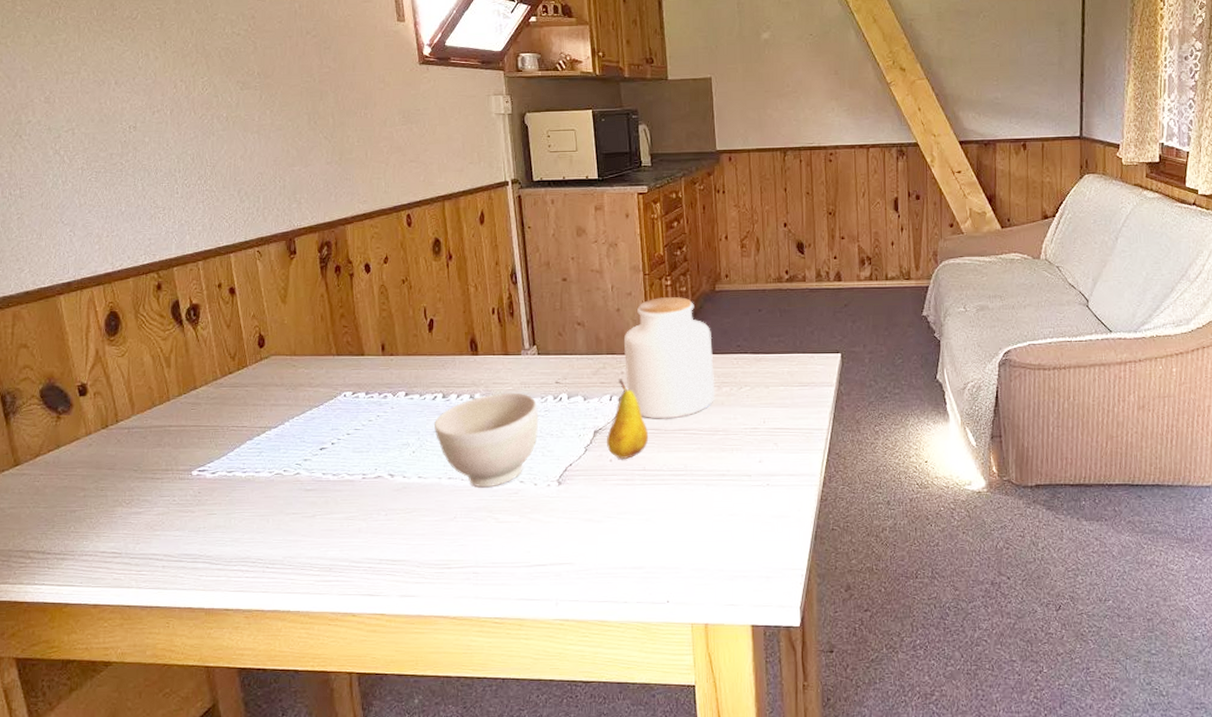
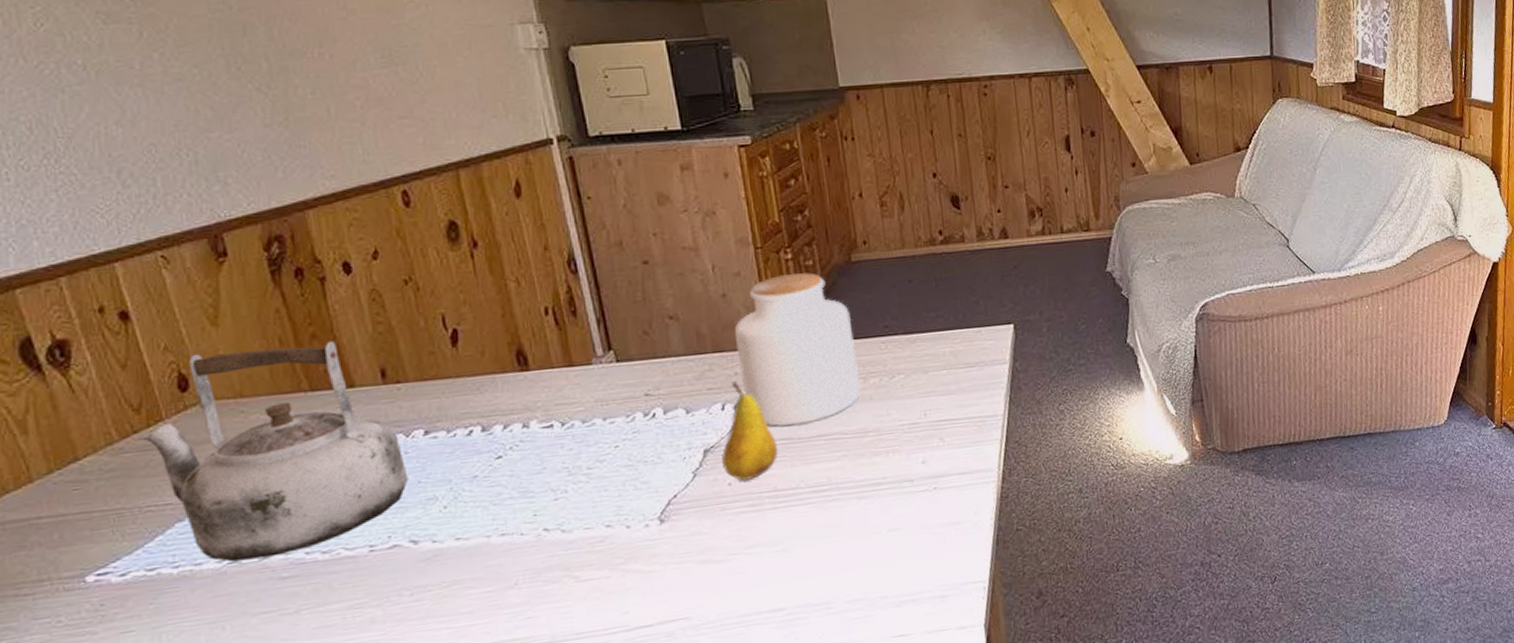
kettle: none [232,320,392,474] -> present [138,340,409,562]
bowl: present [434,392,538,488] -> none [473,413,626,541]

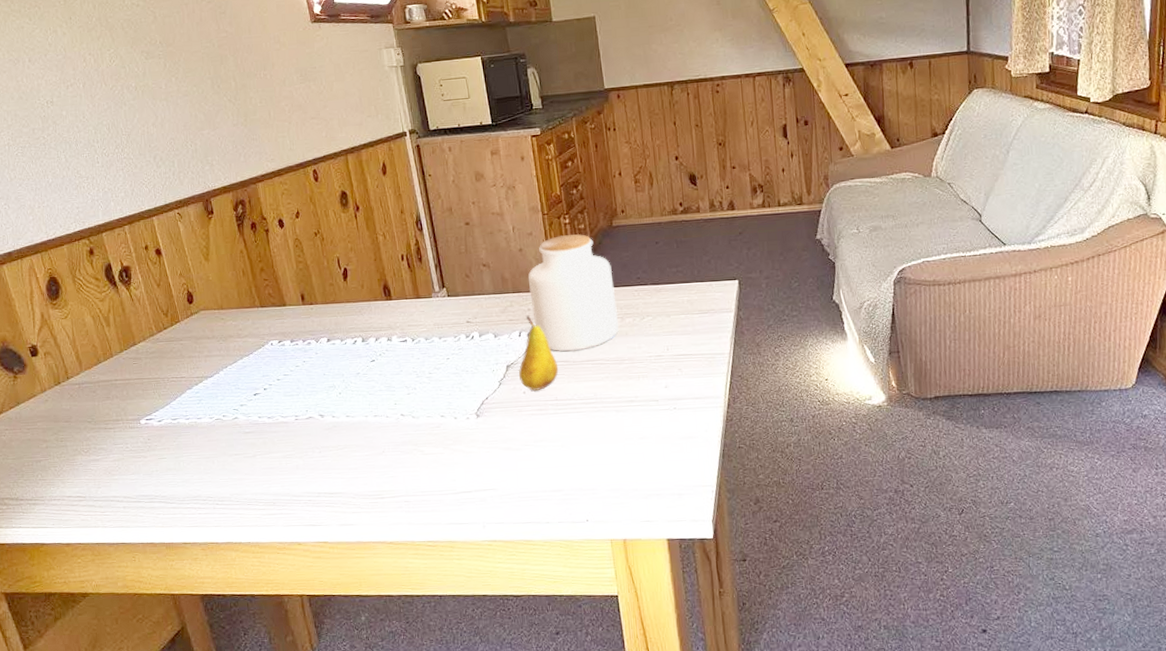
kettle: present [138,340,409,562] -> none [167,273,318,419]

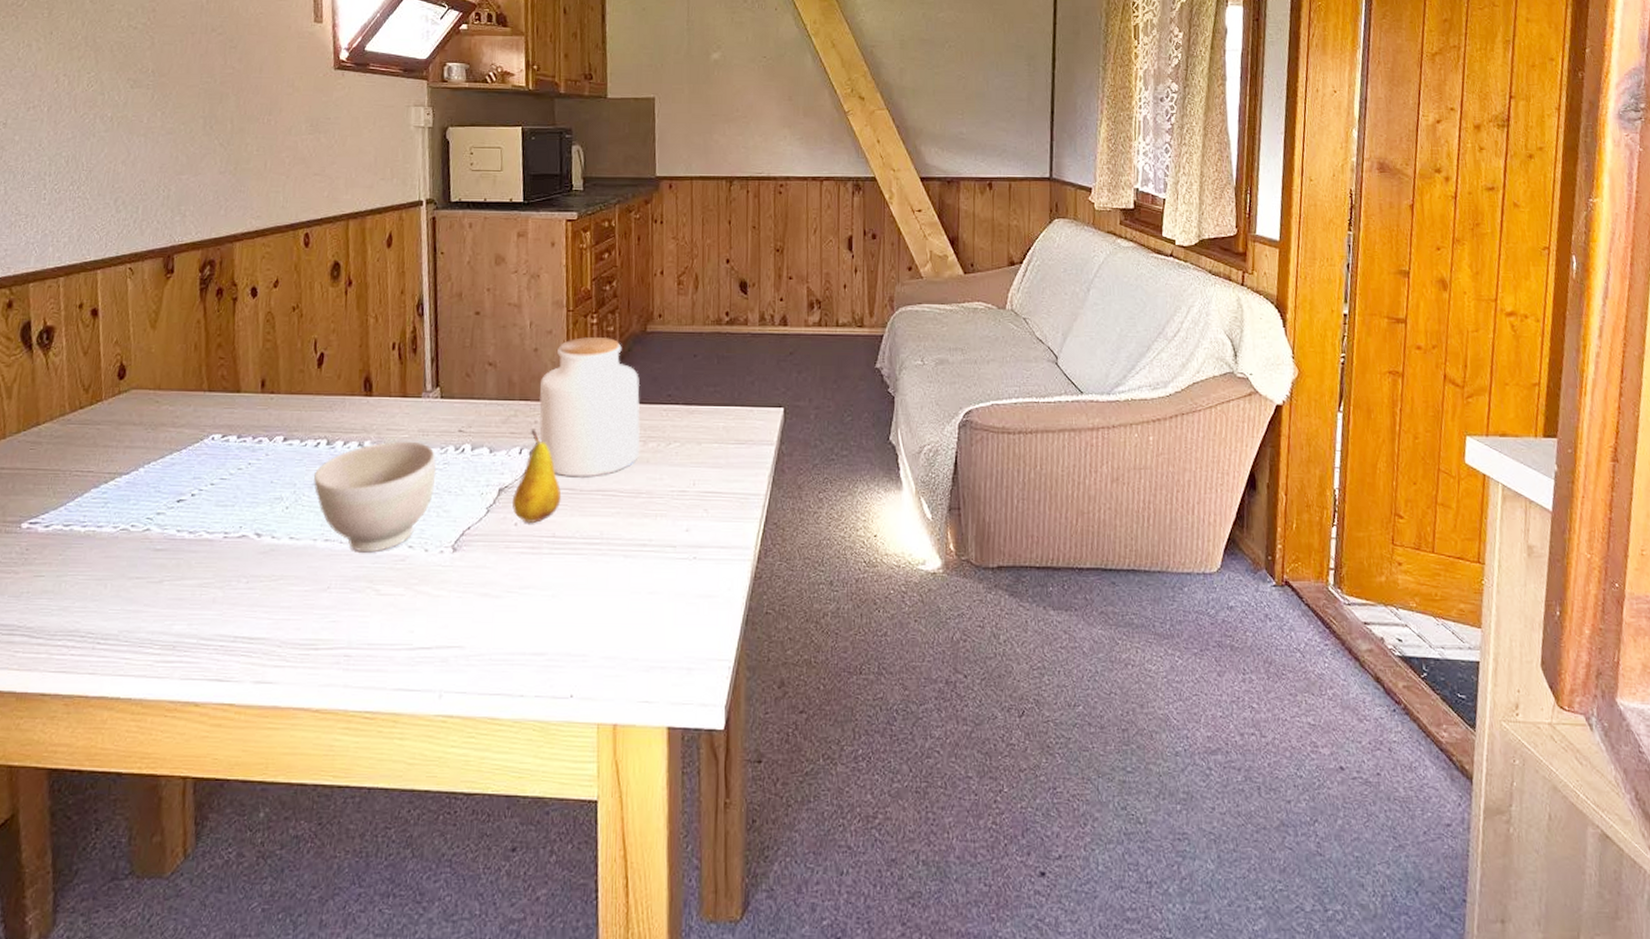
bowl: none [357,333,454,423] -> present [314,441,436,553]

